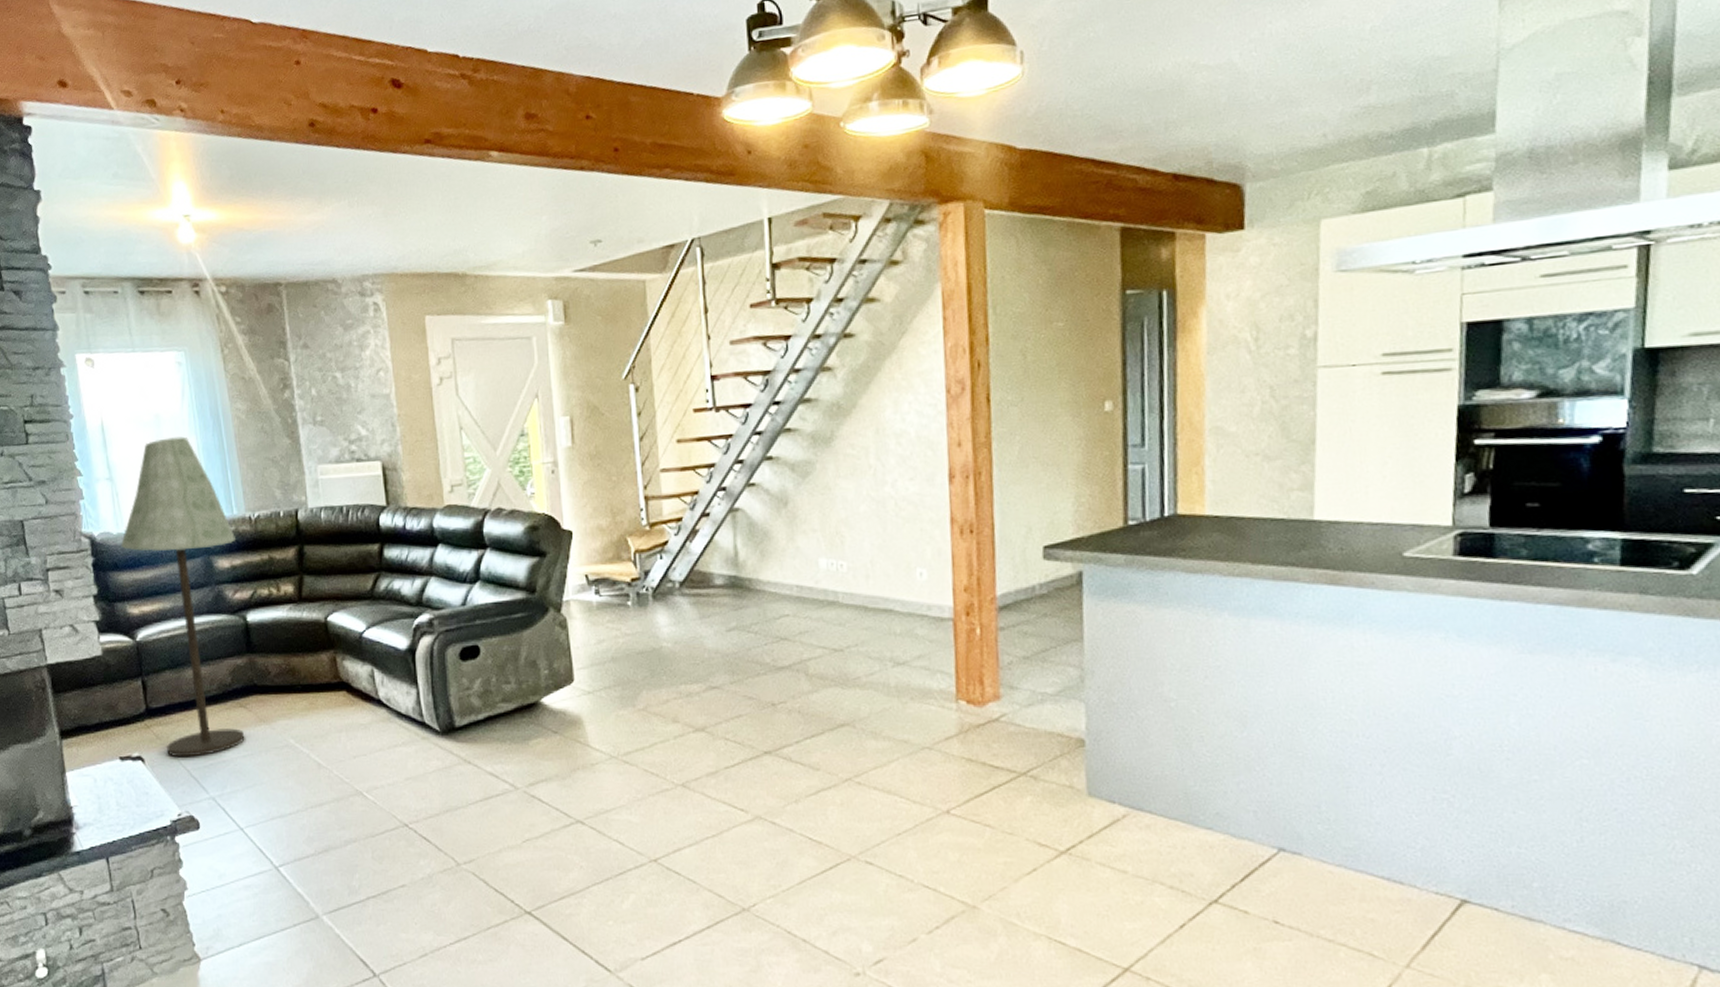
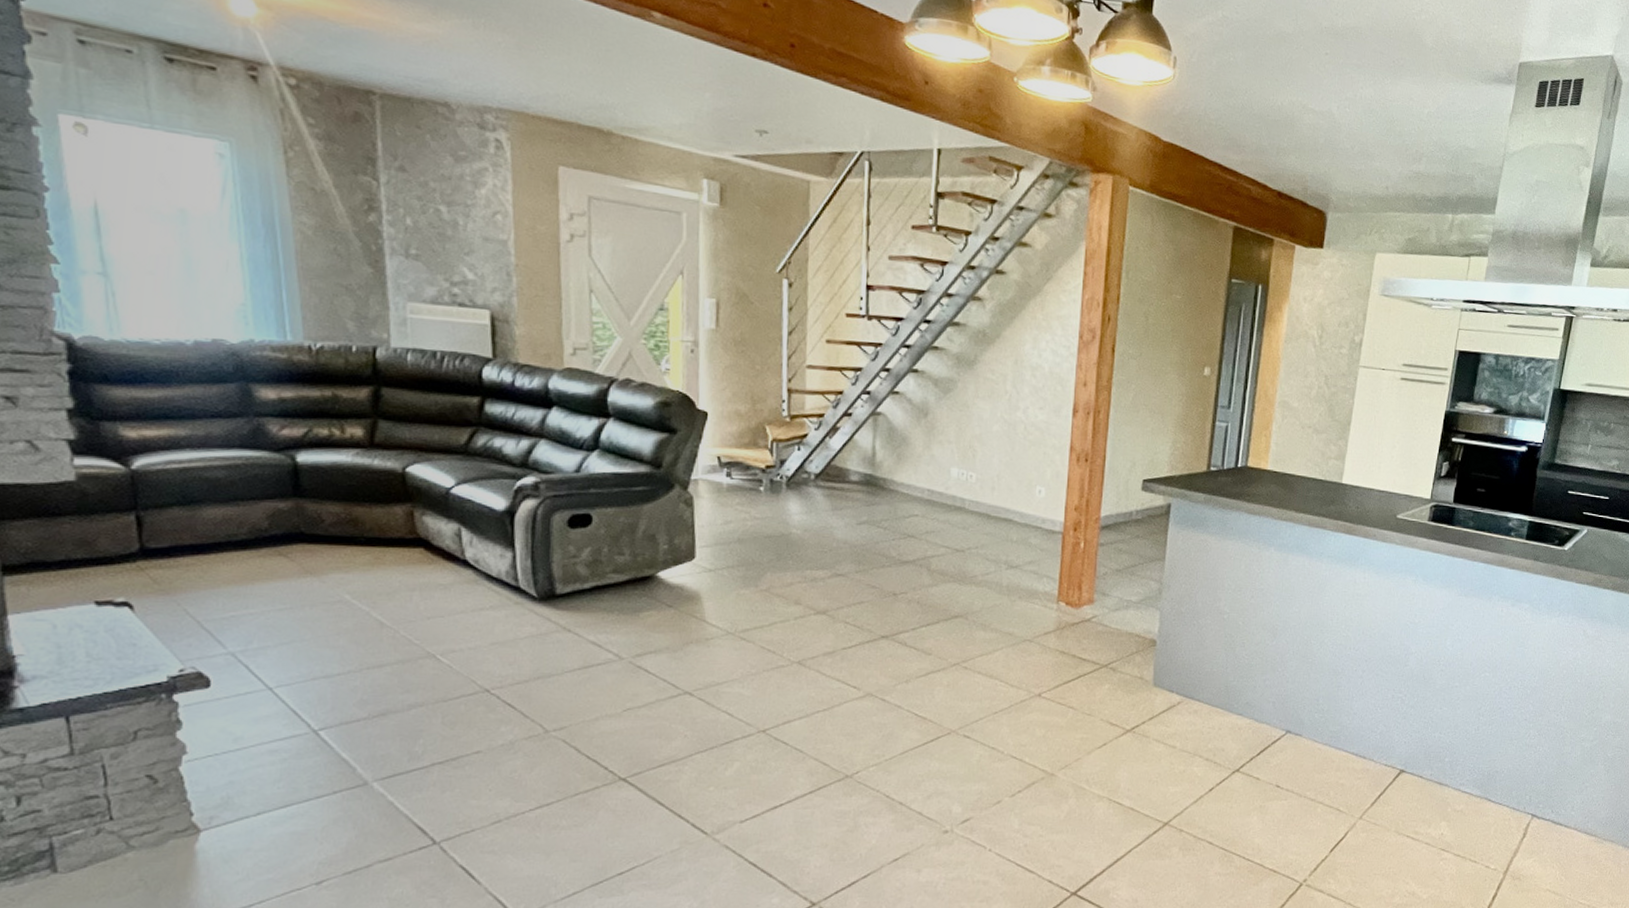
floor lamp: present [121,436,245,758] -> none [115,238,289,607]

